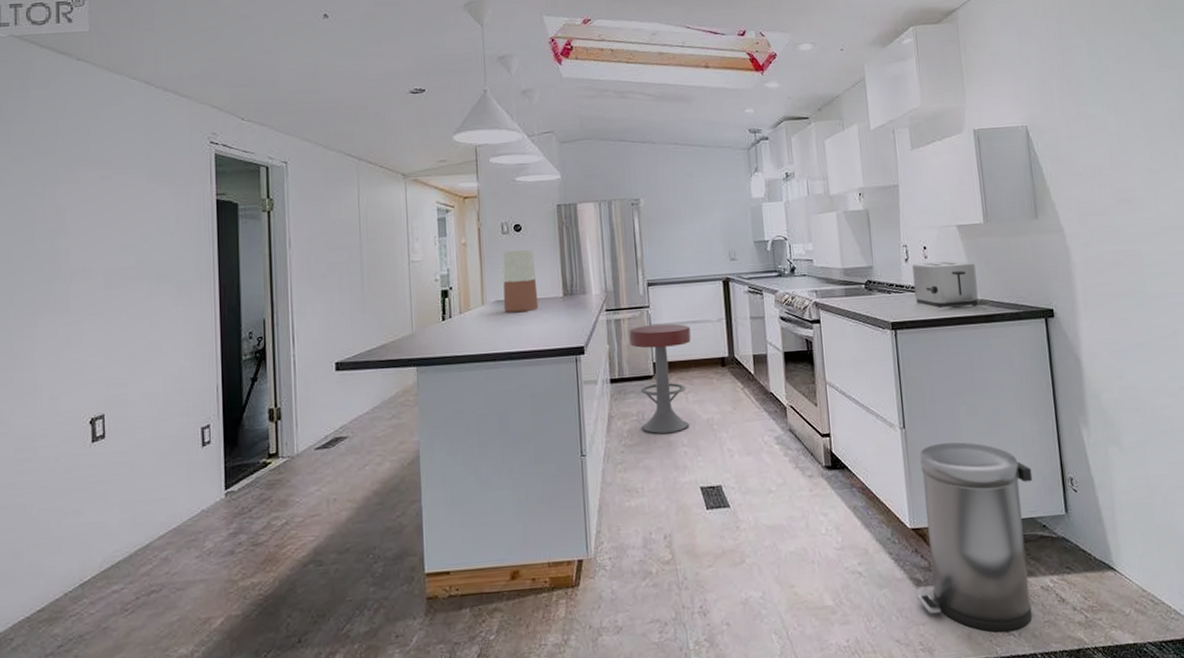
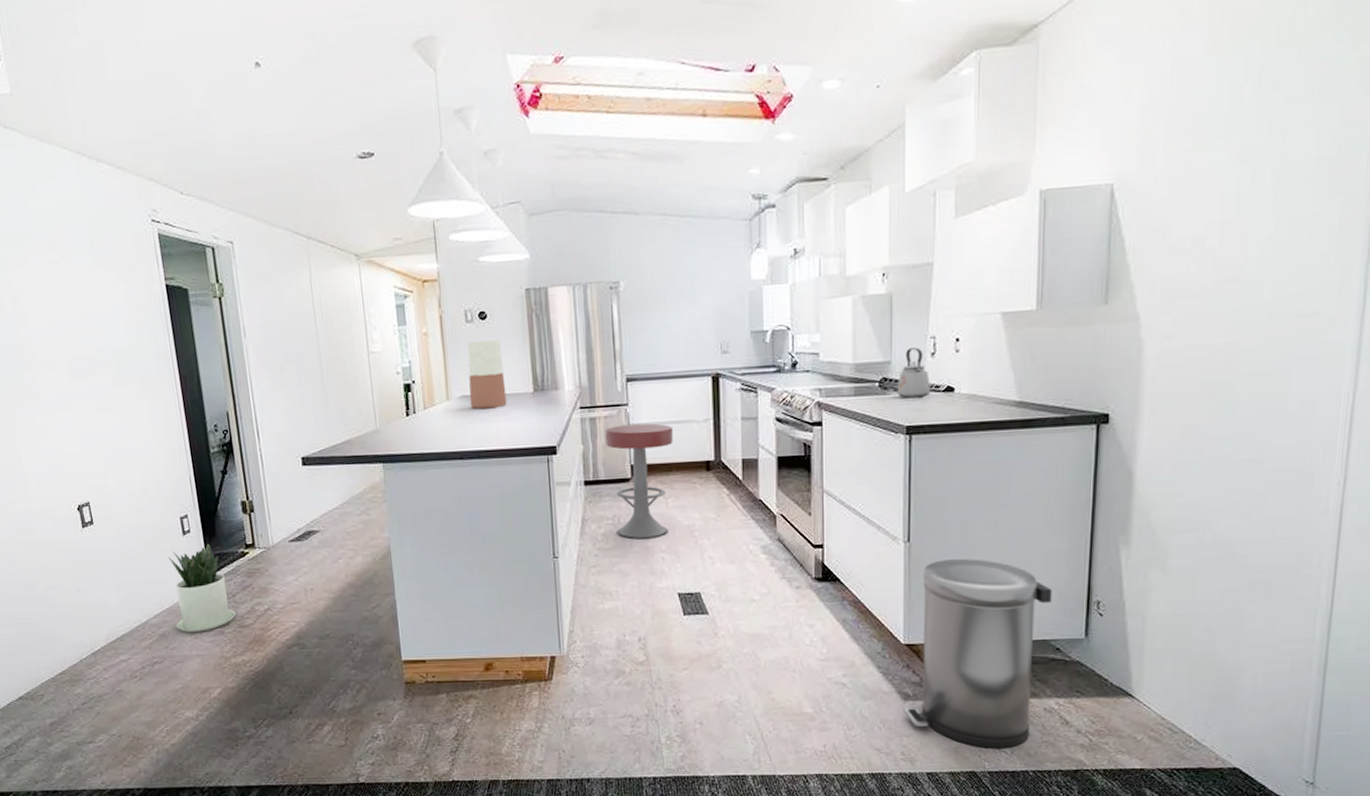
planter: none [182,454,249,555] -> present [168,543,236,632]
kettle: none [880,254,909,298] -> present [897,347,931,399]
toaster: present [912,260,979,309] -> none [937,355,1018,412]

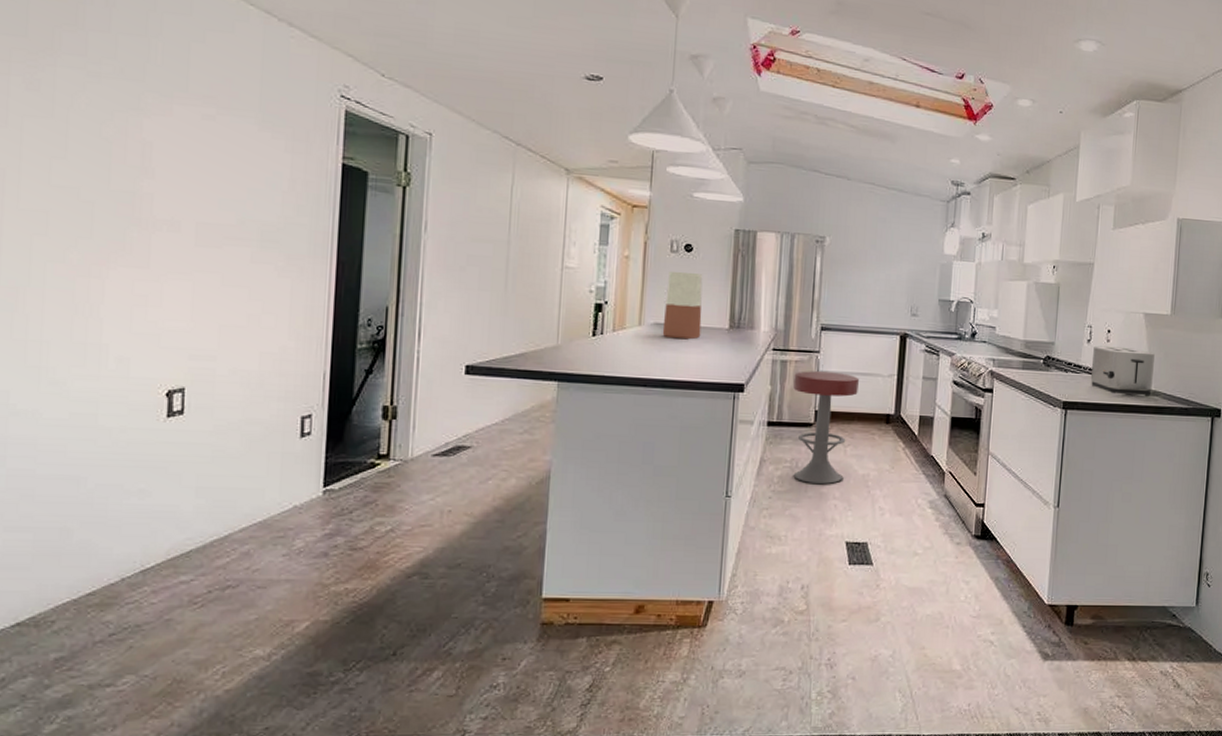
planter: present [168,543,236,632] -> none [267,449,348,552]
kettle: present [897,347,931,399] -> none [1057,333,1086,378]
pedal bin: present [903,559,1053,749] -> none [1042,526,1172,711]
toaster: none [937,355,1018,412] -> present [1090,345,1155,396]

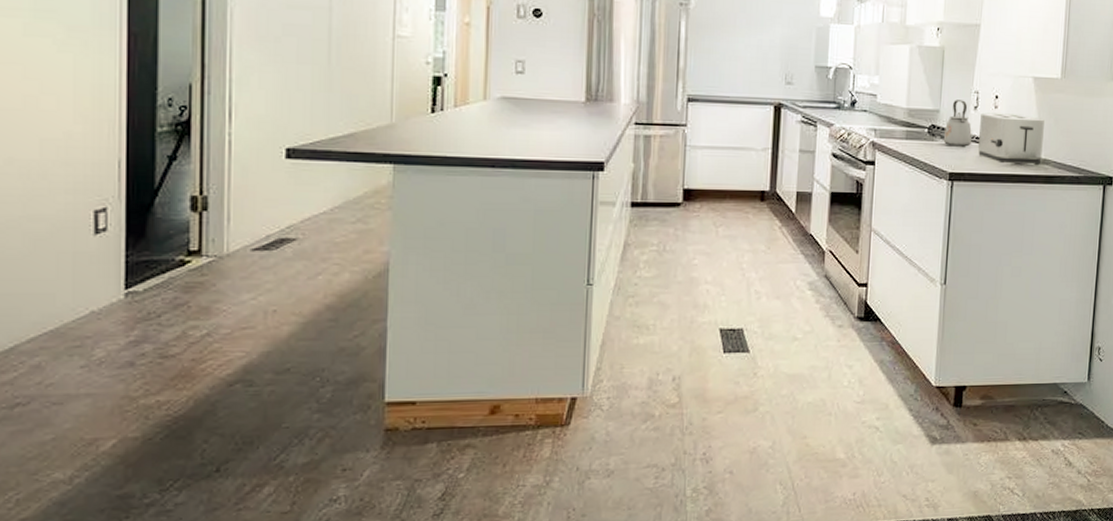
vase: present [662,272,703,340] -> none [510,40,555,115]
bar stool: present [793,371,859,485] -> none [658,146,730,269]
kettle: none [1057,333,1086,378] -> present [943,100,972,147]

